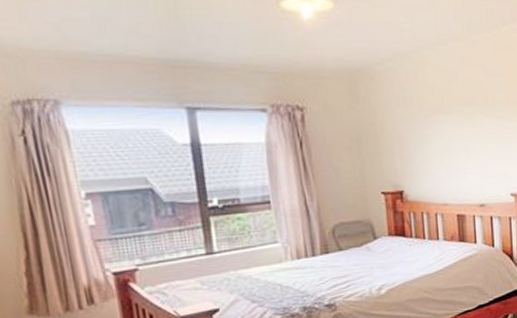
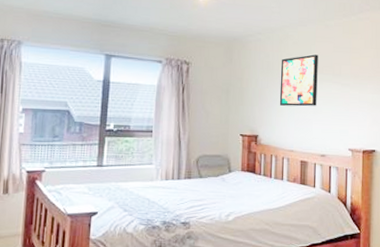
wall art: none [421,82,470,151] -> present [279,54,318,107]

